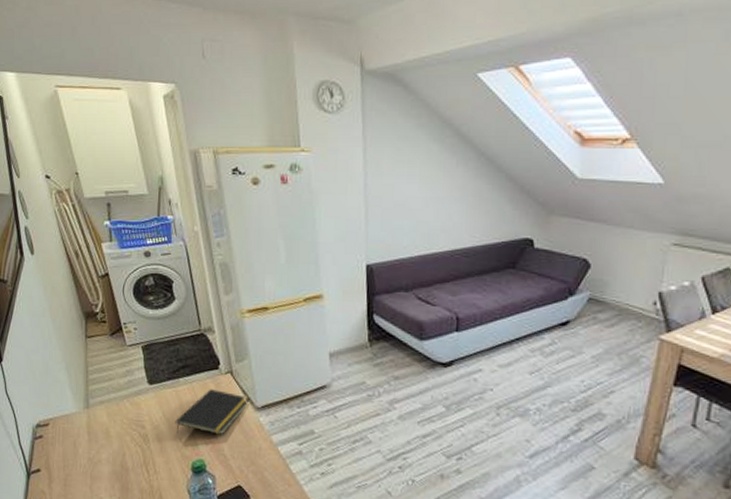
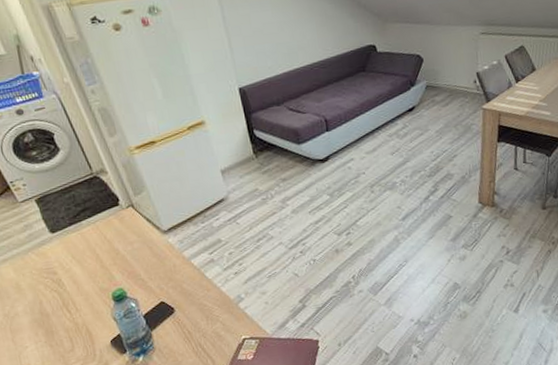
notepad: present [175,389,251,435] -> none [86,223,157,271]

